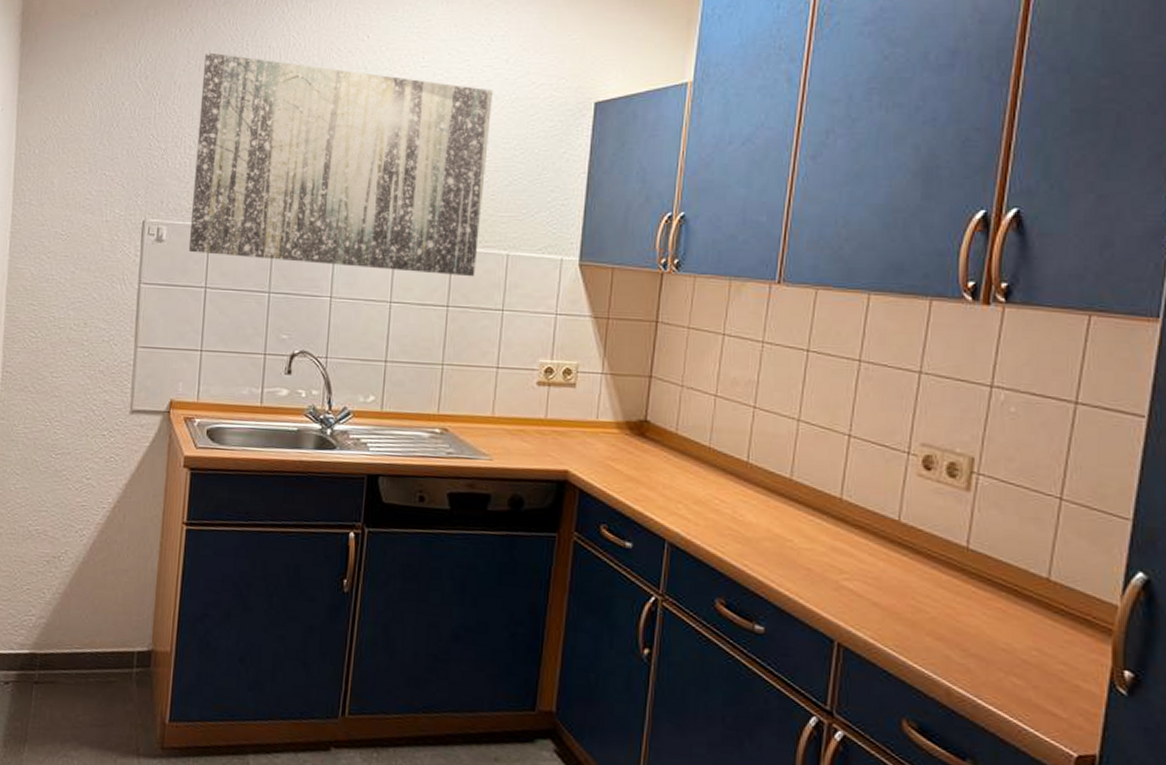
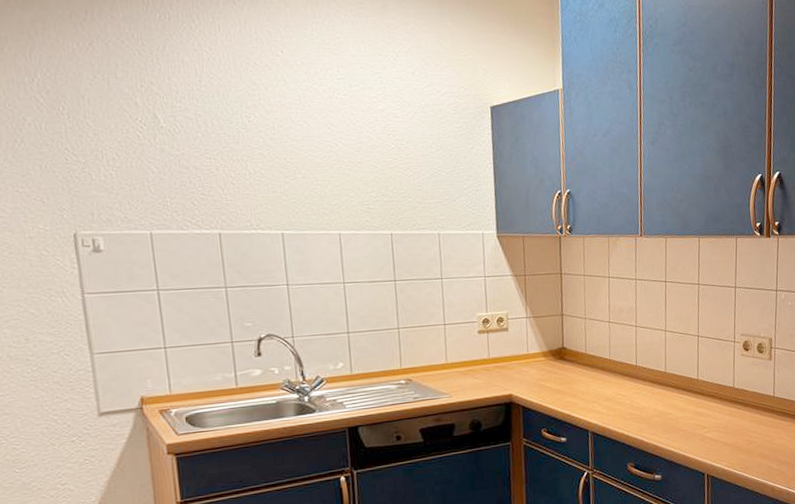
wall art: present [188,52,493,277] -> none [112,67,414,259]

